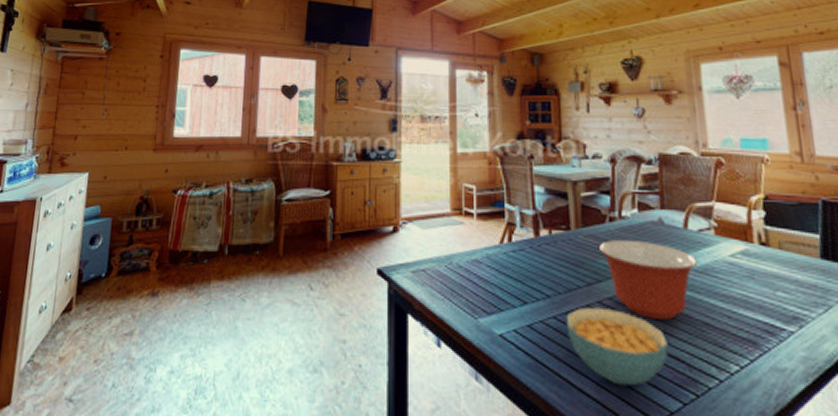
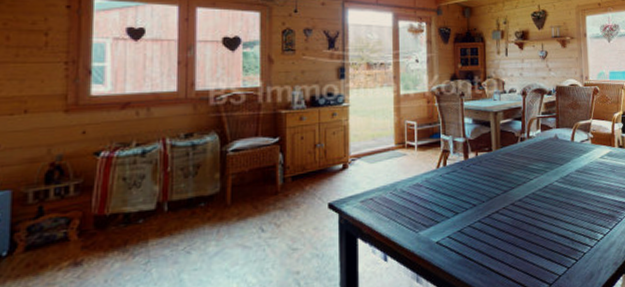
cereal bowl: present [565,307,669,386] -> none [487,208,560,264]
mixing bowl: present [598,239,698,320] -> none [512,153,580,211]

